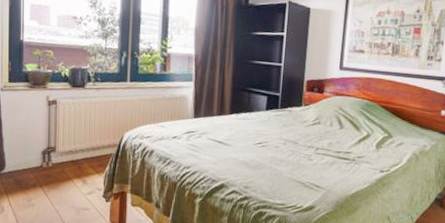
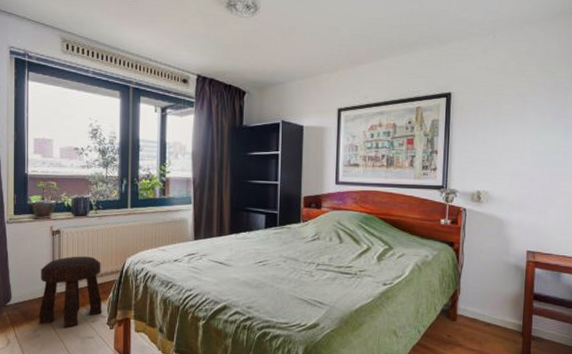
stool: none [34,127,98,199] -> present [39,256,102,328]

